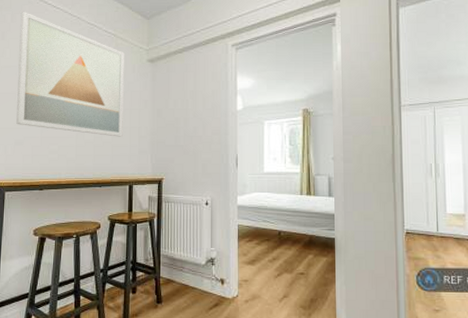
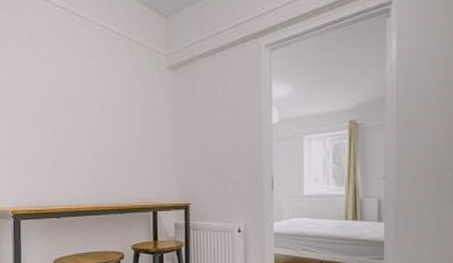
wall art: present [16,11,124,137] -> none [21,13,143,158]

